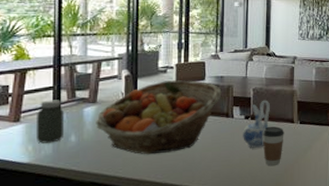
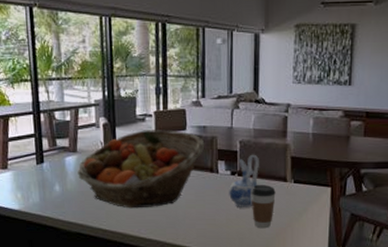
jar: present [35,100,65,144] -> none [22,148,49,192]

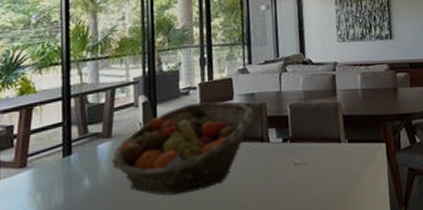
ceramic pitcher: present [229,154,259,207] -> none [281,117,312,177]
coffee cup: present [250,185,276,229] -> none [304,148,331,198]

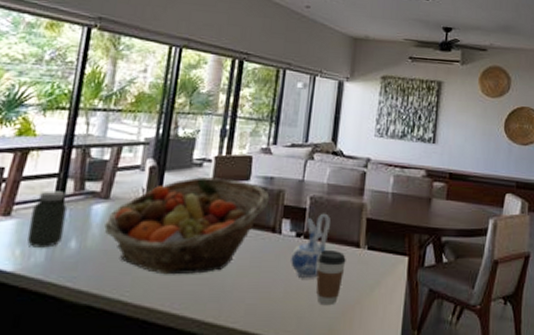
jar: none [44,137,77,191] -> present [26,190,68,248]
ceramic pitcher: none [281,117,312,177] -> present [291,213,331,278]
coffee cup: none [304,148,331,198] -> present [316,250,346,306]

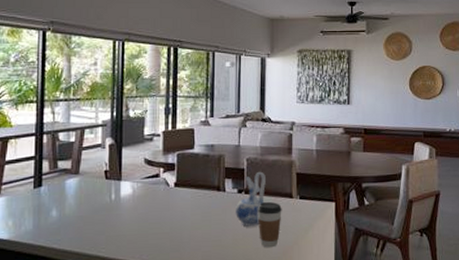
jar: present [26,190,68,248] -> none [16,170,46,218]
fruit basket: present [104,177,270,275] -> none [78,149,212,233]

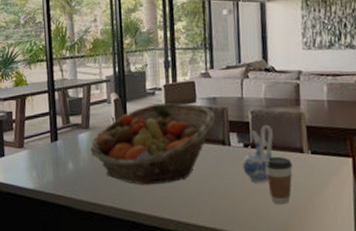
fruit basket: none [78,149,212,233] -> present [90,103,216,186]

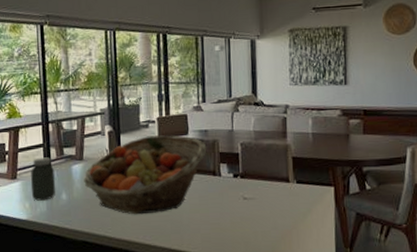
jar: none [37,126,62,170] -> present [30,157,56,201]
ceramic pitcher: present [242,124,273,182] -> none [232,156,261,210]
coffee cup: present [265,157,293,205] -> none [253,186,279,232]

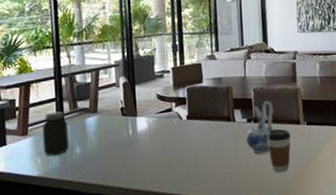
fruit basket: present [84,135,207,215] -> none [98,84,221,165]
ceramic pitcher: none [232,156,261,210] -> present [246,100,273,154]
coffee cup: none [253,186,279,232] -> present [267,129,291,173]

